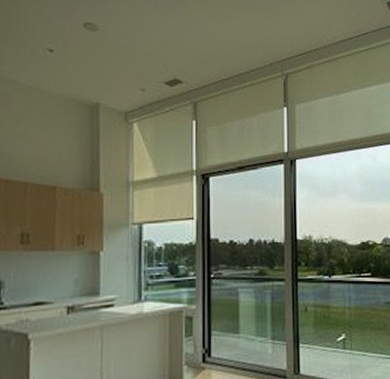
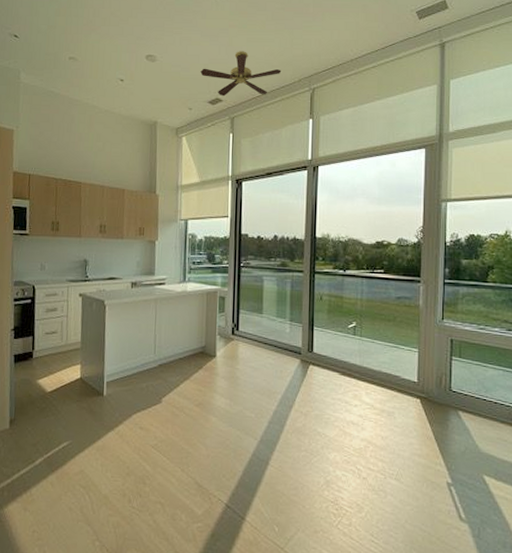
ceiling fan: none [154,27,251,79] -> present [200,51,282,97]

